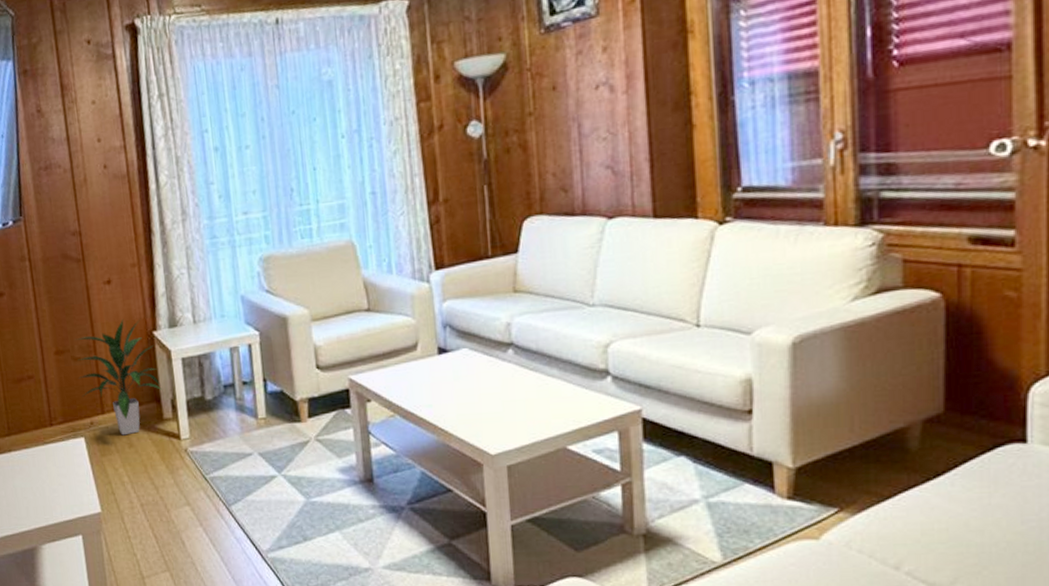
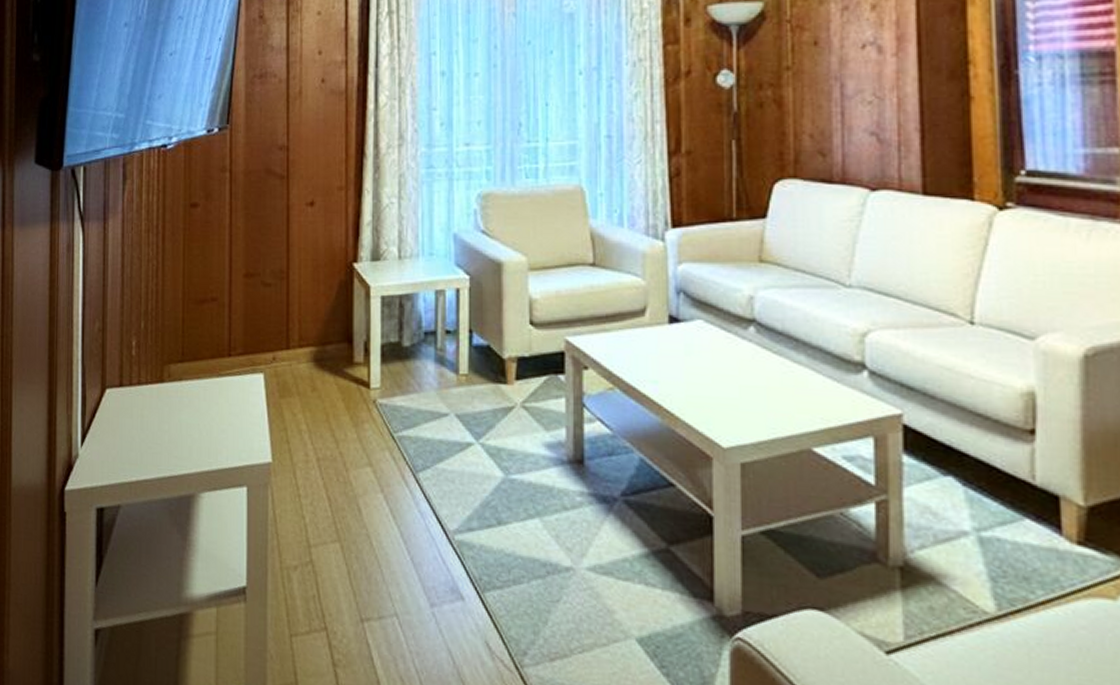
indoor plant: present [76,319,162,436] -> none [266,246,356,377]

